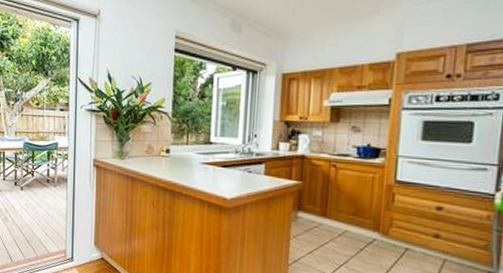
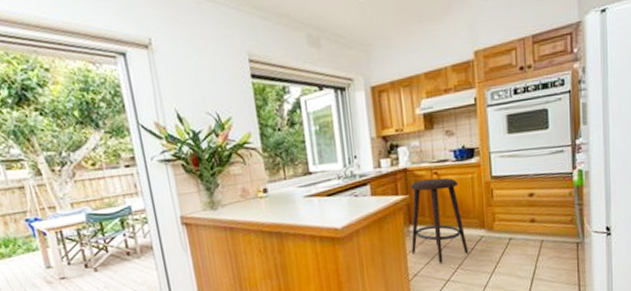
stool: none [296,169,357,257] -> present [411,177,469,264]

